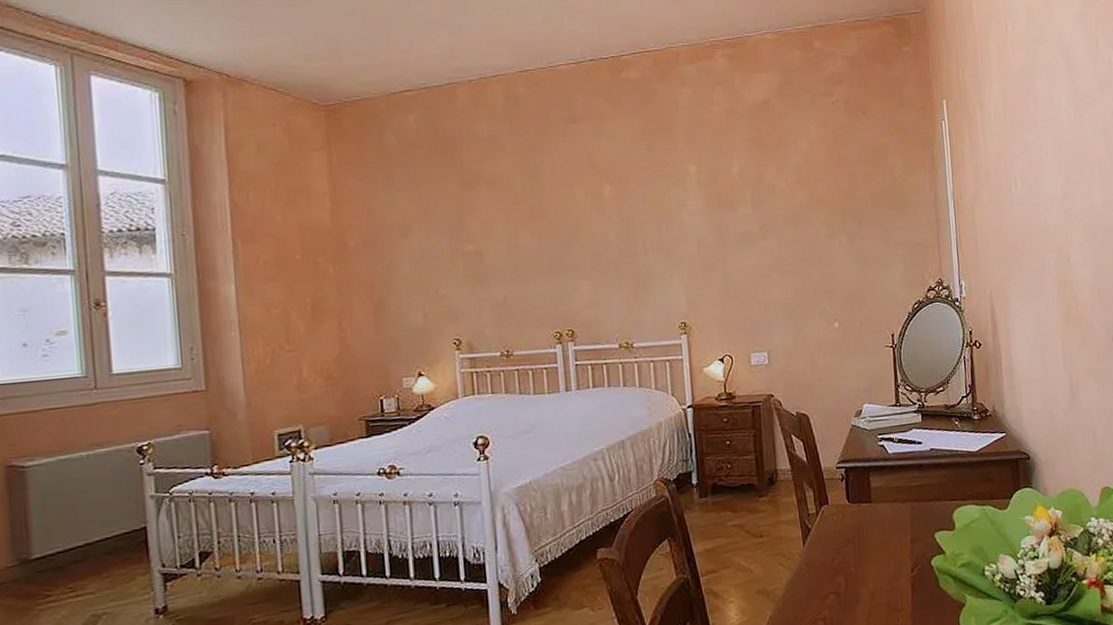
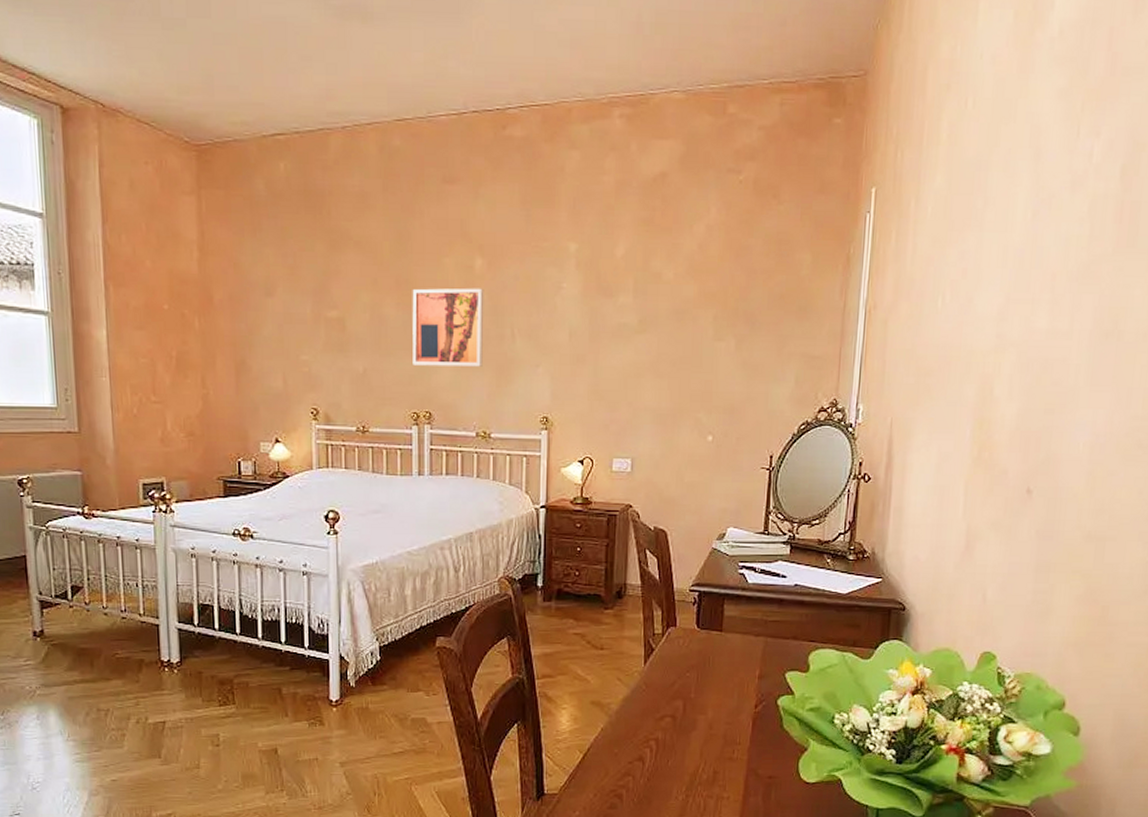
wall art: none [546,211,620,288] -> present [412,288,484,367]

